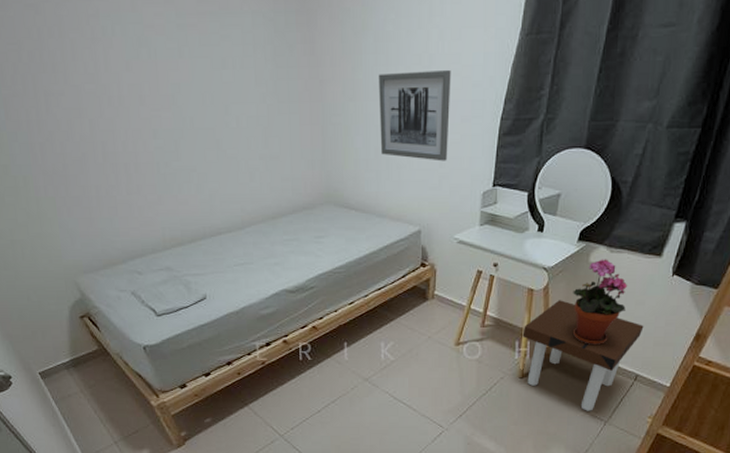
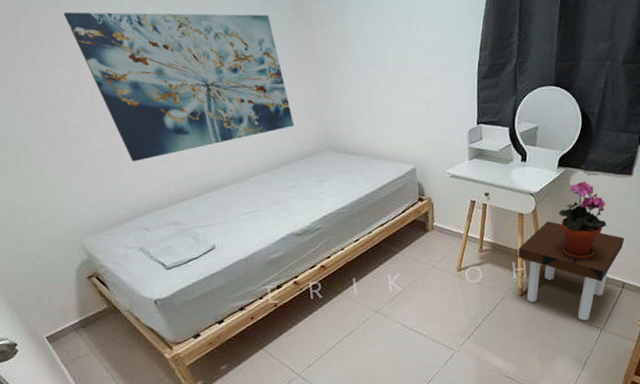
wall art: none [65,36,295,202] -> present [63,12,294,162]
wall art: present [379,69,451,161] -> none [365,24,434,106]

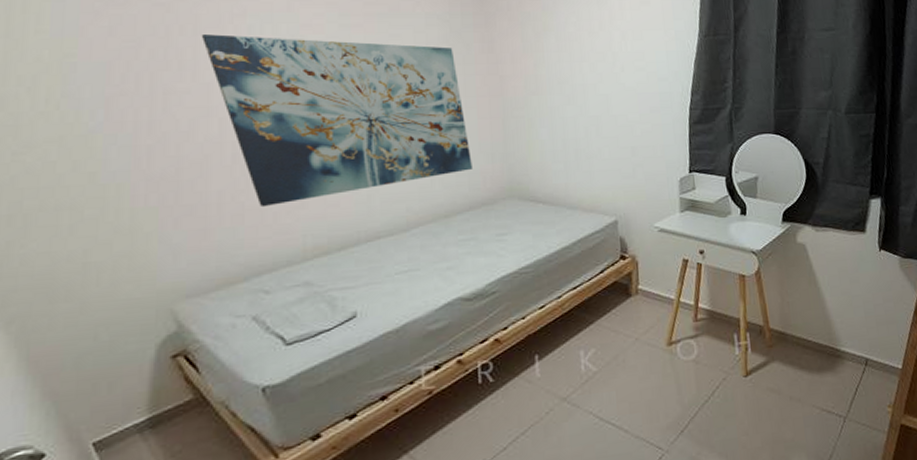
side table: present [517,221,625,321] -> none [739,284,863,408]
potted plant: present [559,181,607,260] -> none [786,238,842,331]

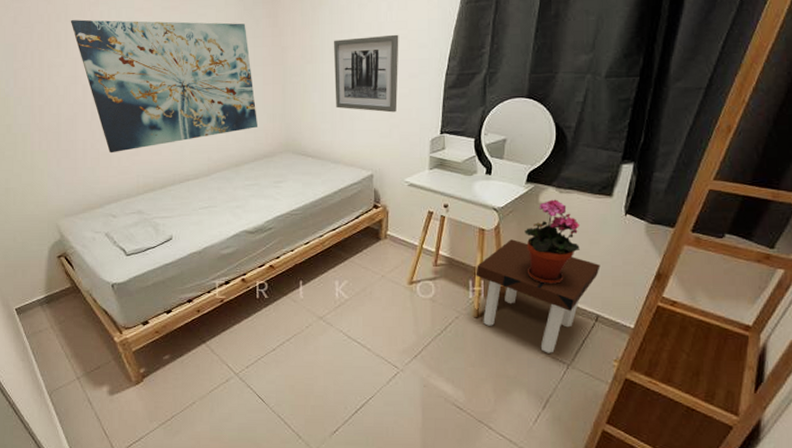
wall art: none [563,65,640,150] -> present [334,34,399,113]
side table: none [739,284,863,408] -> present [475,239,600,353]
potted plant: none [786,238,842,331] -> present [524,199,580,285]

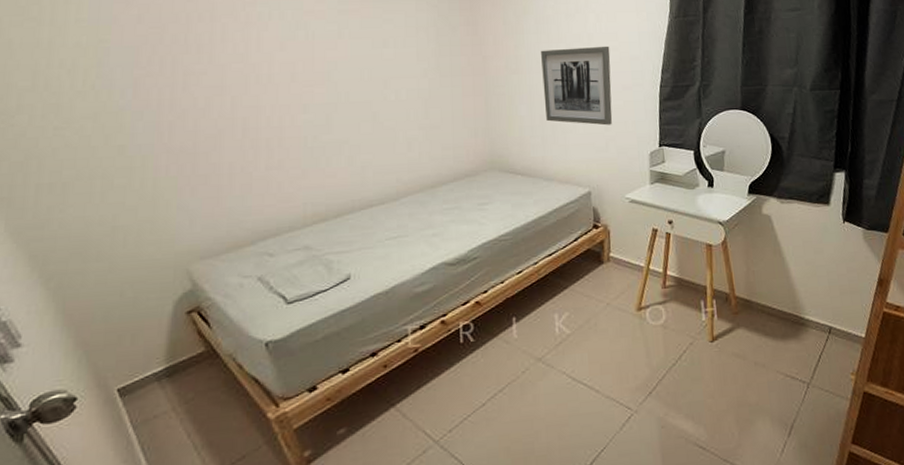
wall art: present [70,19,257,154] -> none [217,21,457,178]
side table: present [475,239,600,353] -> none [706,253,827,374]
potted plant: present [524,199,580,285] -> none [751,210,806,299]

